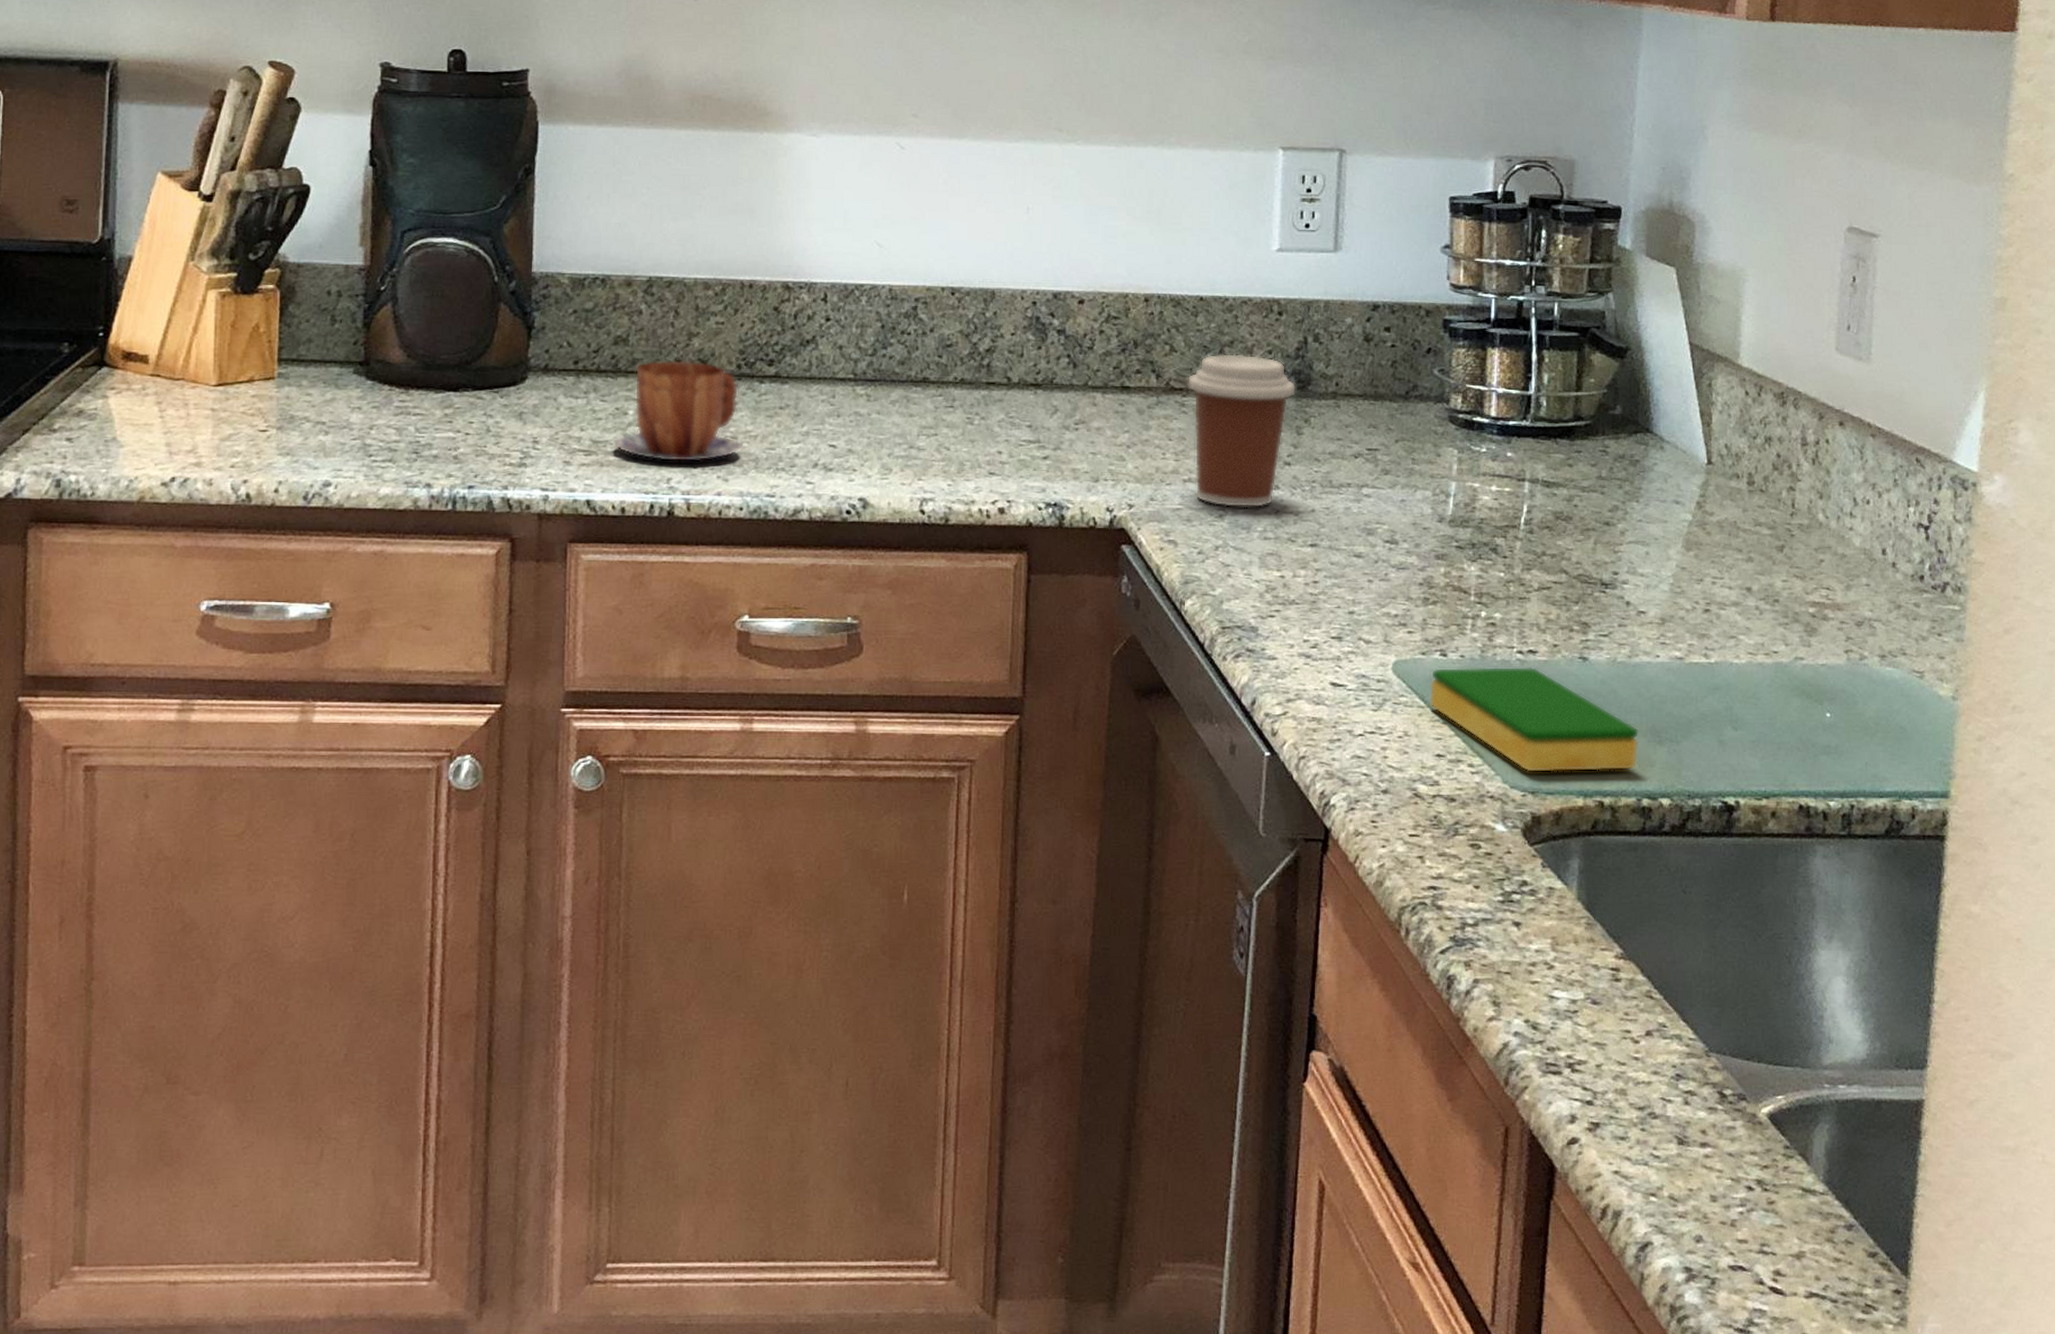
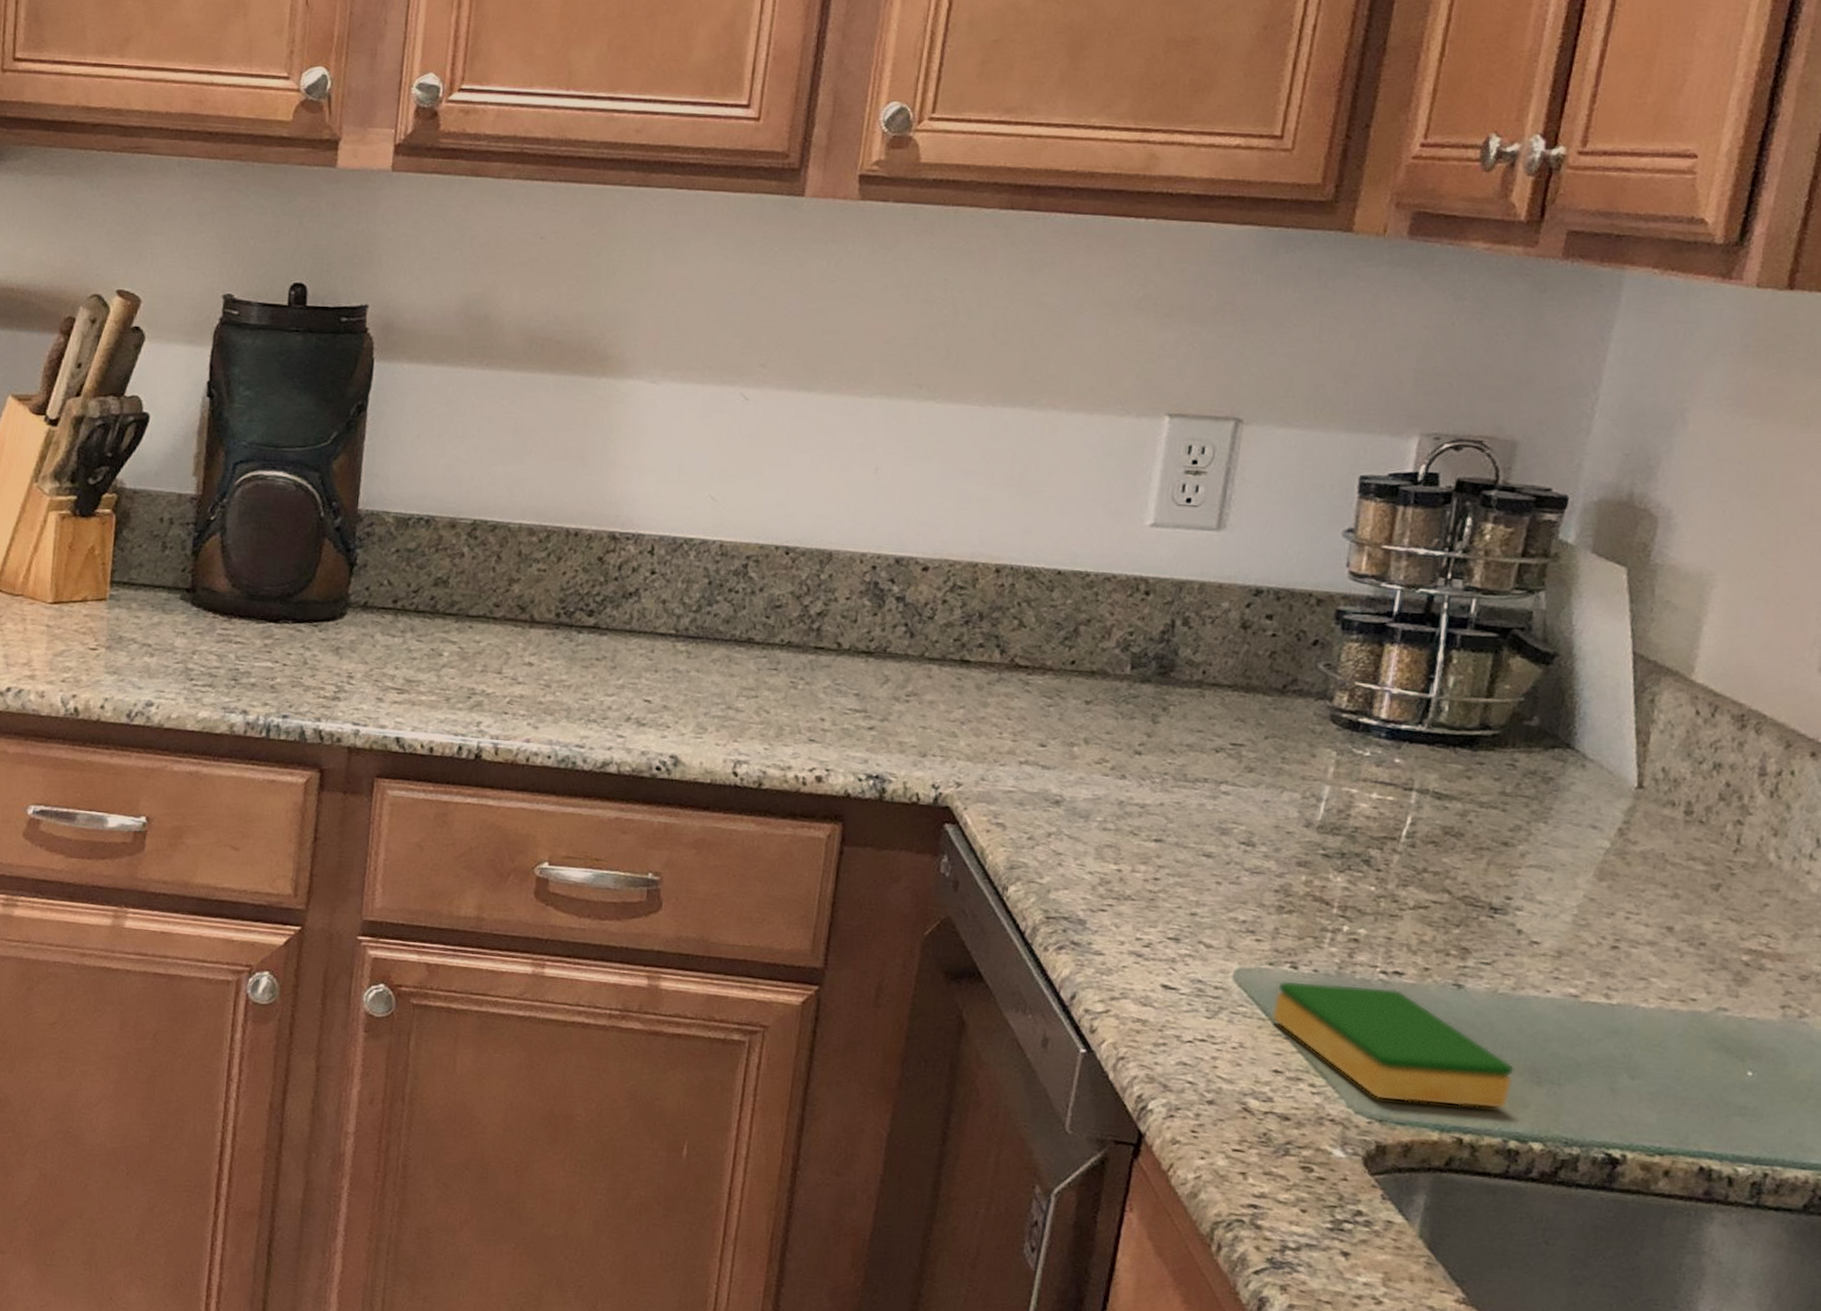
mug: present [613,360,743,463] -> none [427,603,556,708]
coffee cup: present [1187,354,1297,508] -> none [1031,632,1157,797]

